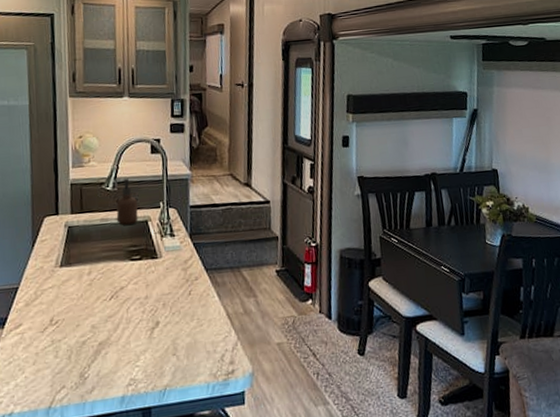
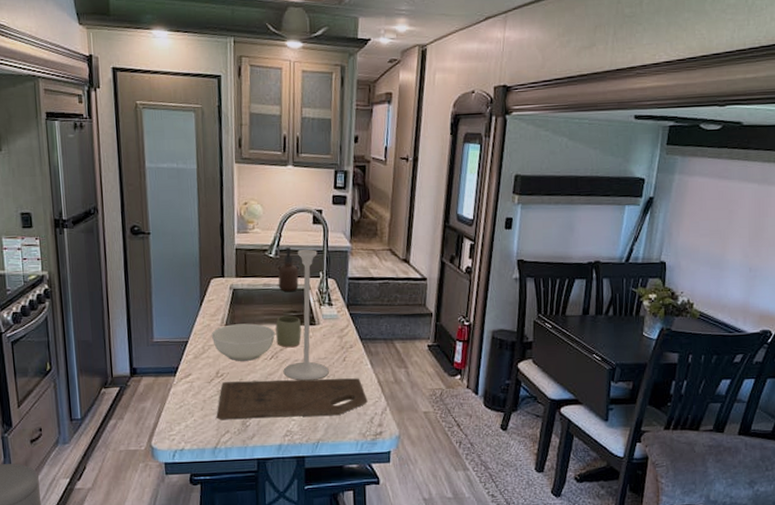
bowl: none [44,262,115,305] -> present [211,323,275,361]
cutting board: none [50,312,217,374] -> present [216,378,368,419]
mug: none [115,250,143,286] -> present [275,315,302,348]
candlestick: none [124,179,174,321] -> present [283,249,329,381]

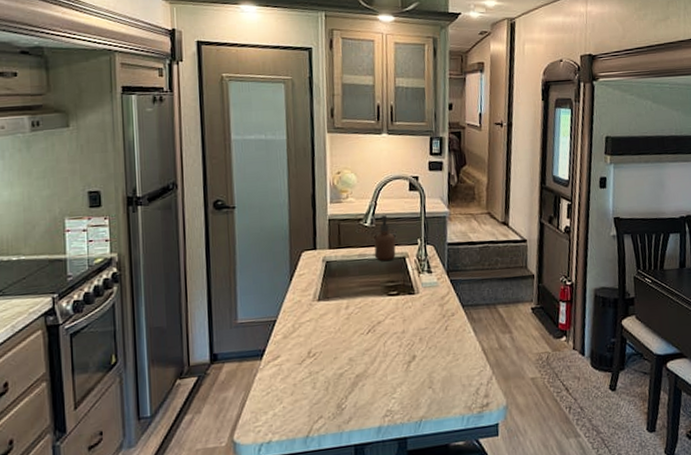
bowl: present [211,323,275,361] -> none [302,296,372,339]
cutting board: present [216,378,368,419] -> none [308,347,472,404]
mug: present [275,315,302,348] -> none [372,285,400,320]
candlestick: present [283,249,329,381] -> none [381,216,430,355]

